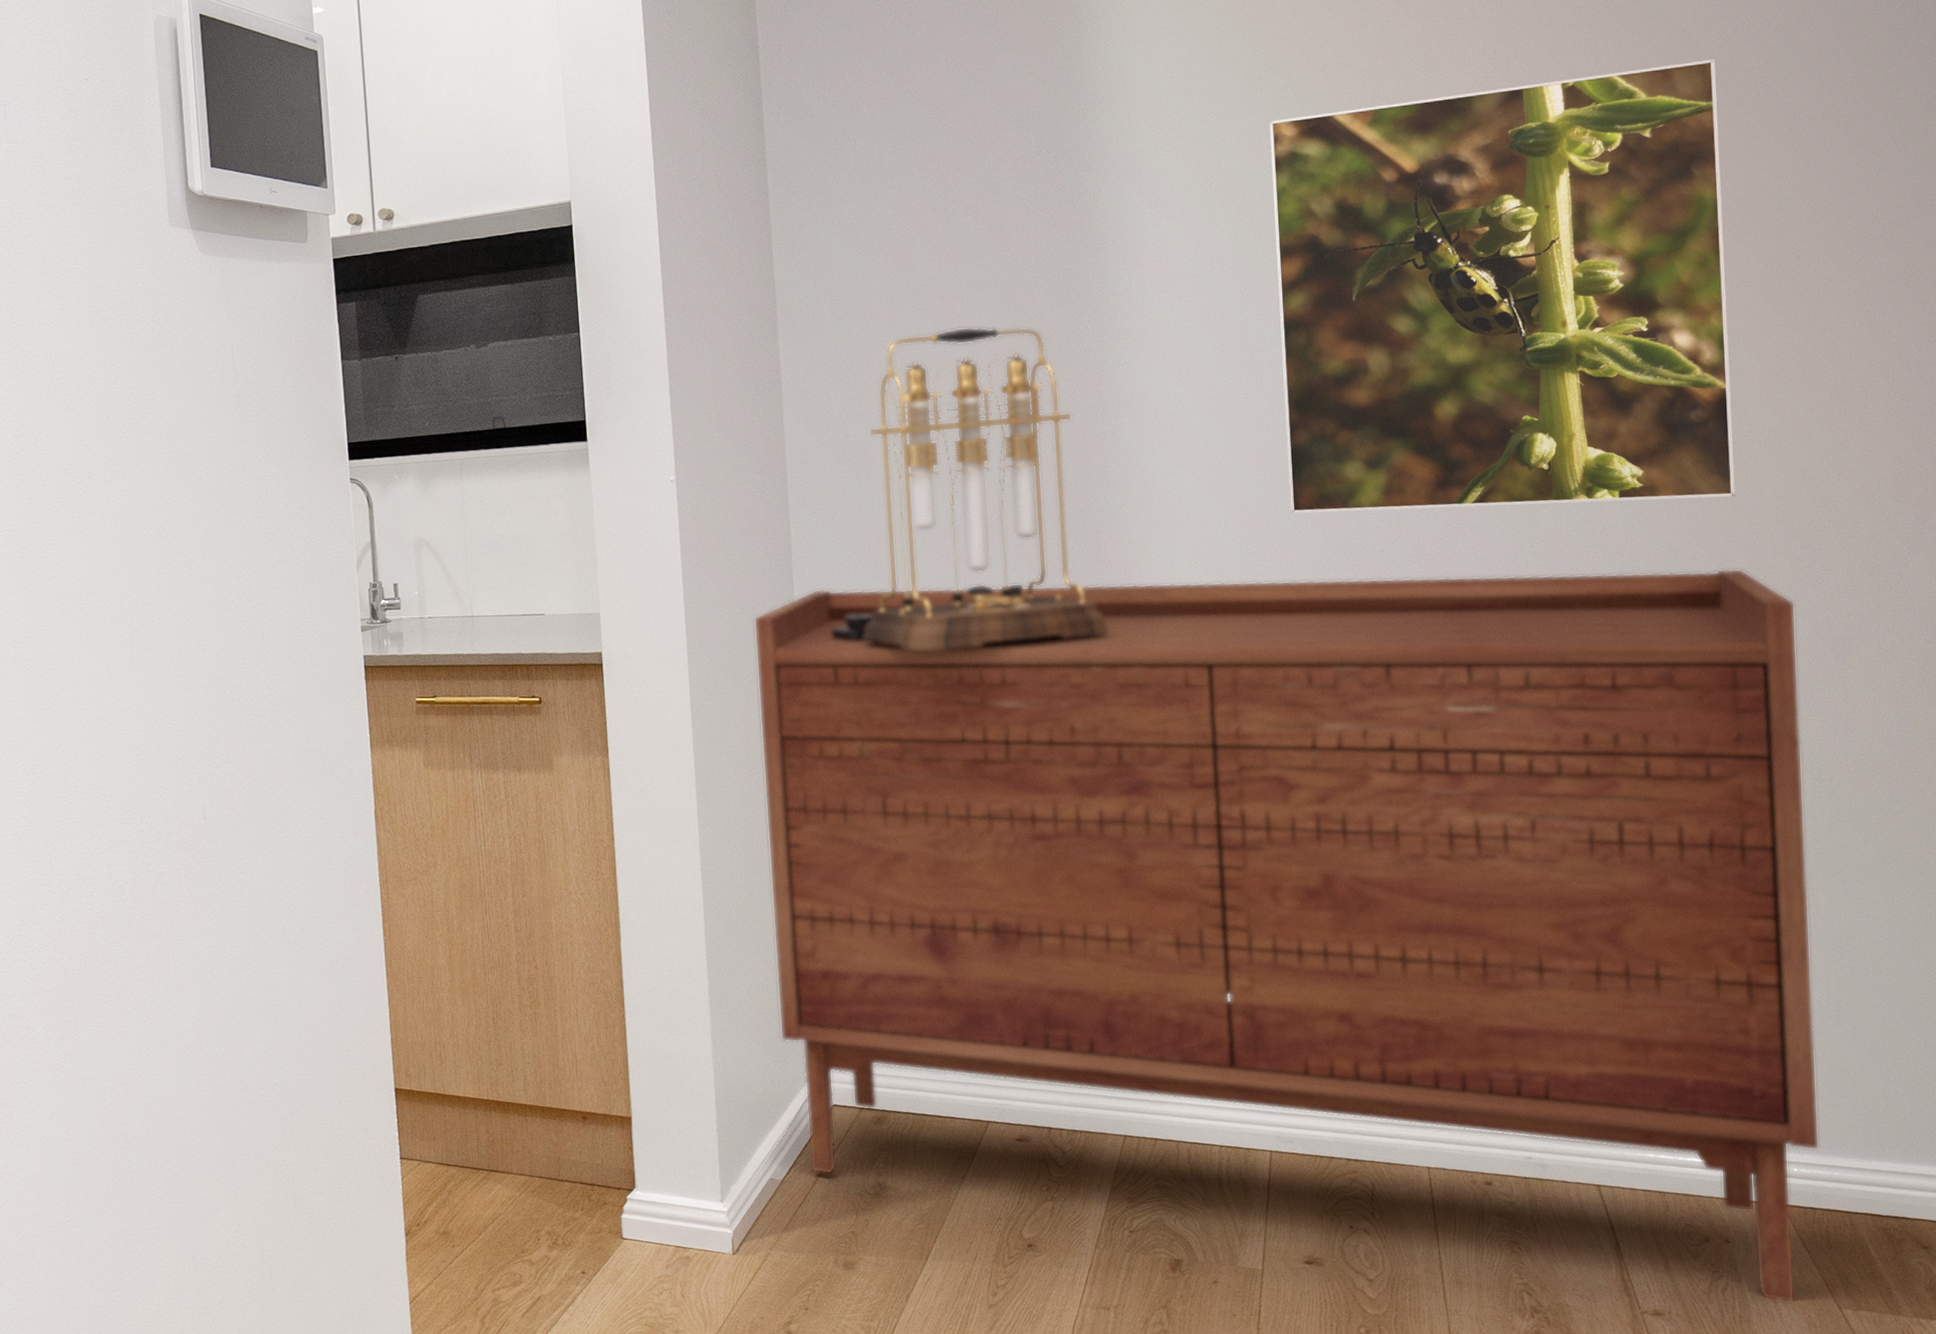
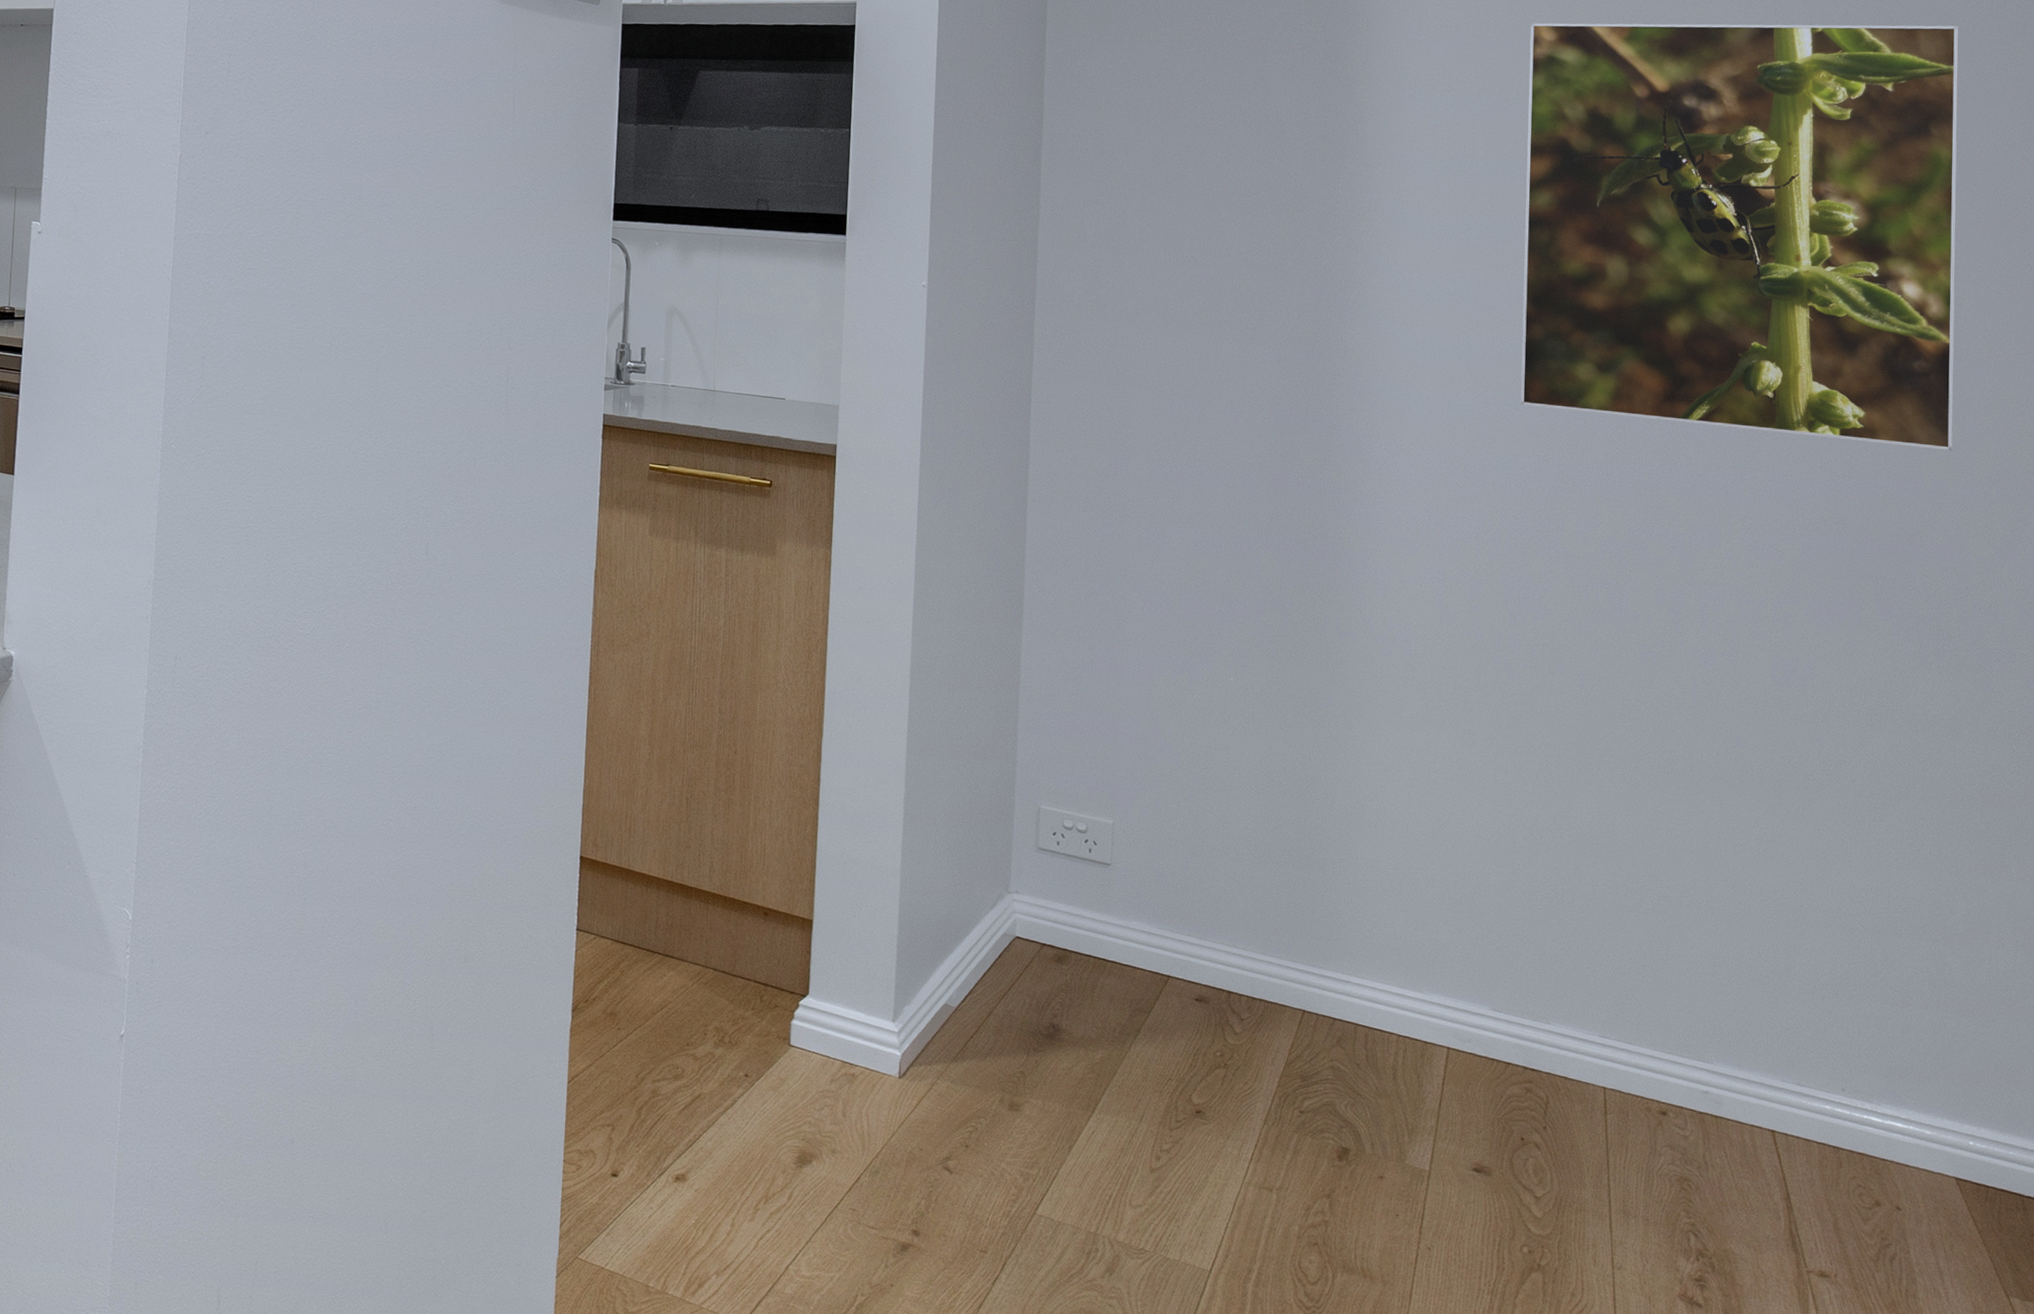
sideboard: present [753,568,1820,1303] -> none [970,412,2004,1283]
table lamp: present [832,326,1108,651] -> none [1063,177,1333,498]

